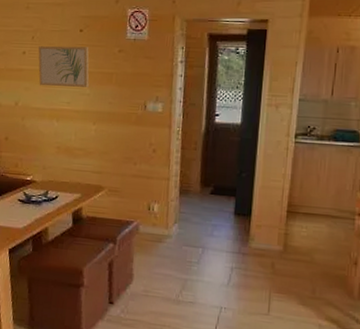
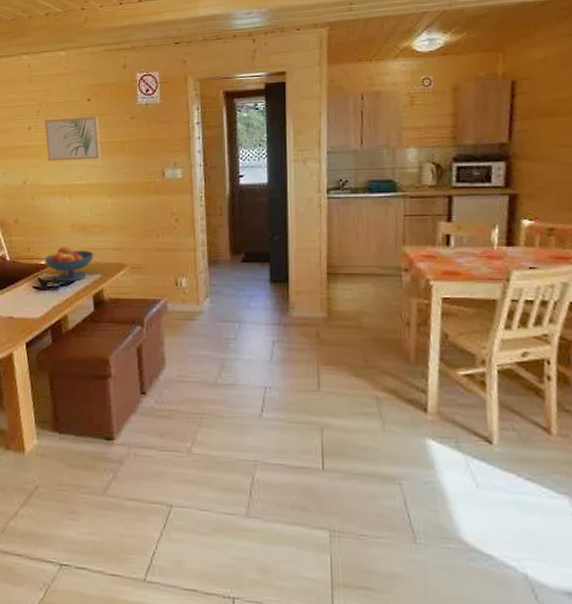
fruit bowl: none [30,165,76,199] -> present [44,246,94,282]

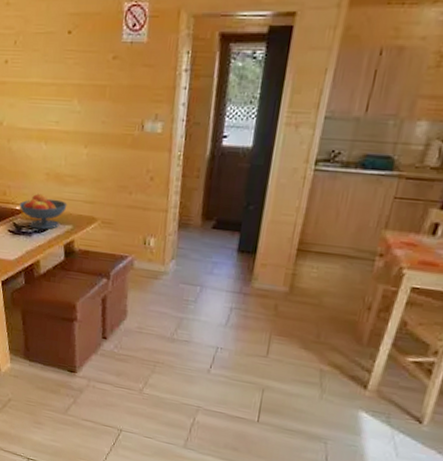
wall art: present [44,116,101,162] -> none [22,52,80,104]

